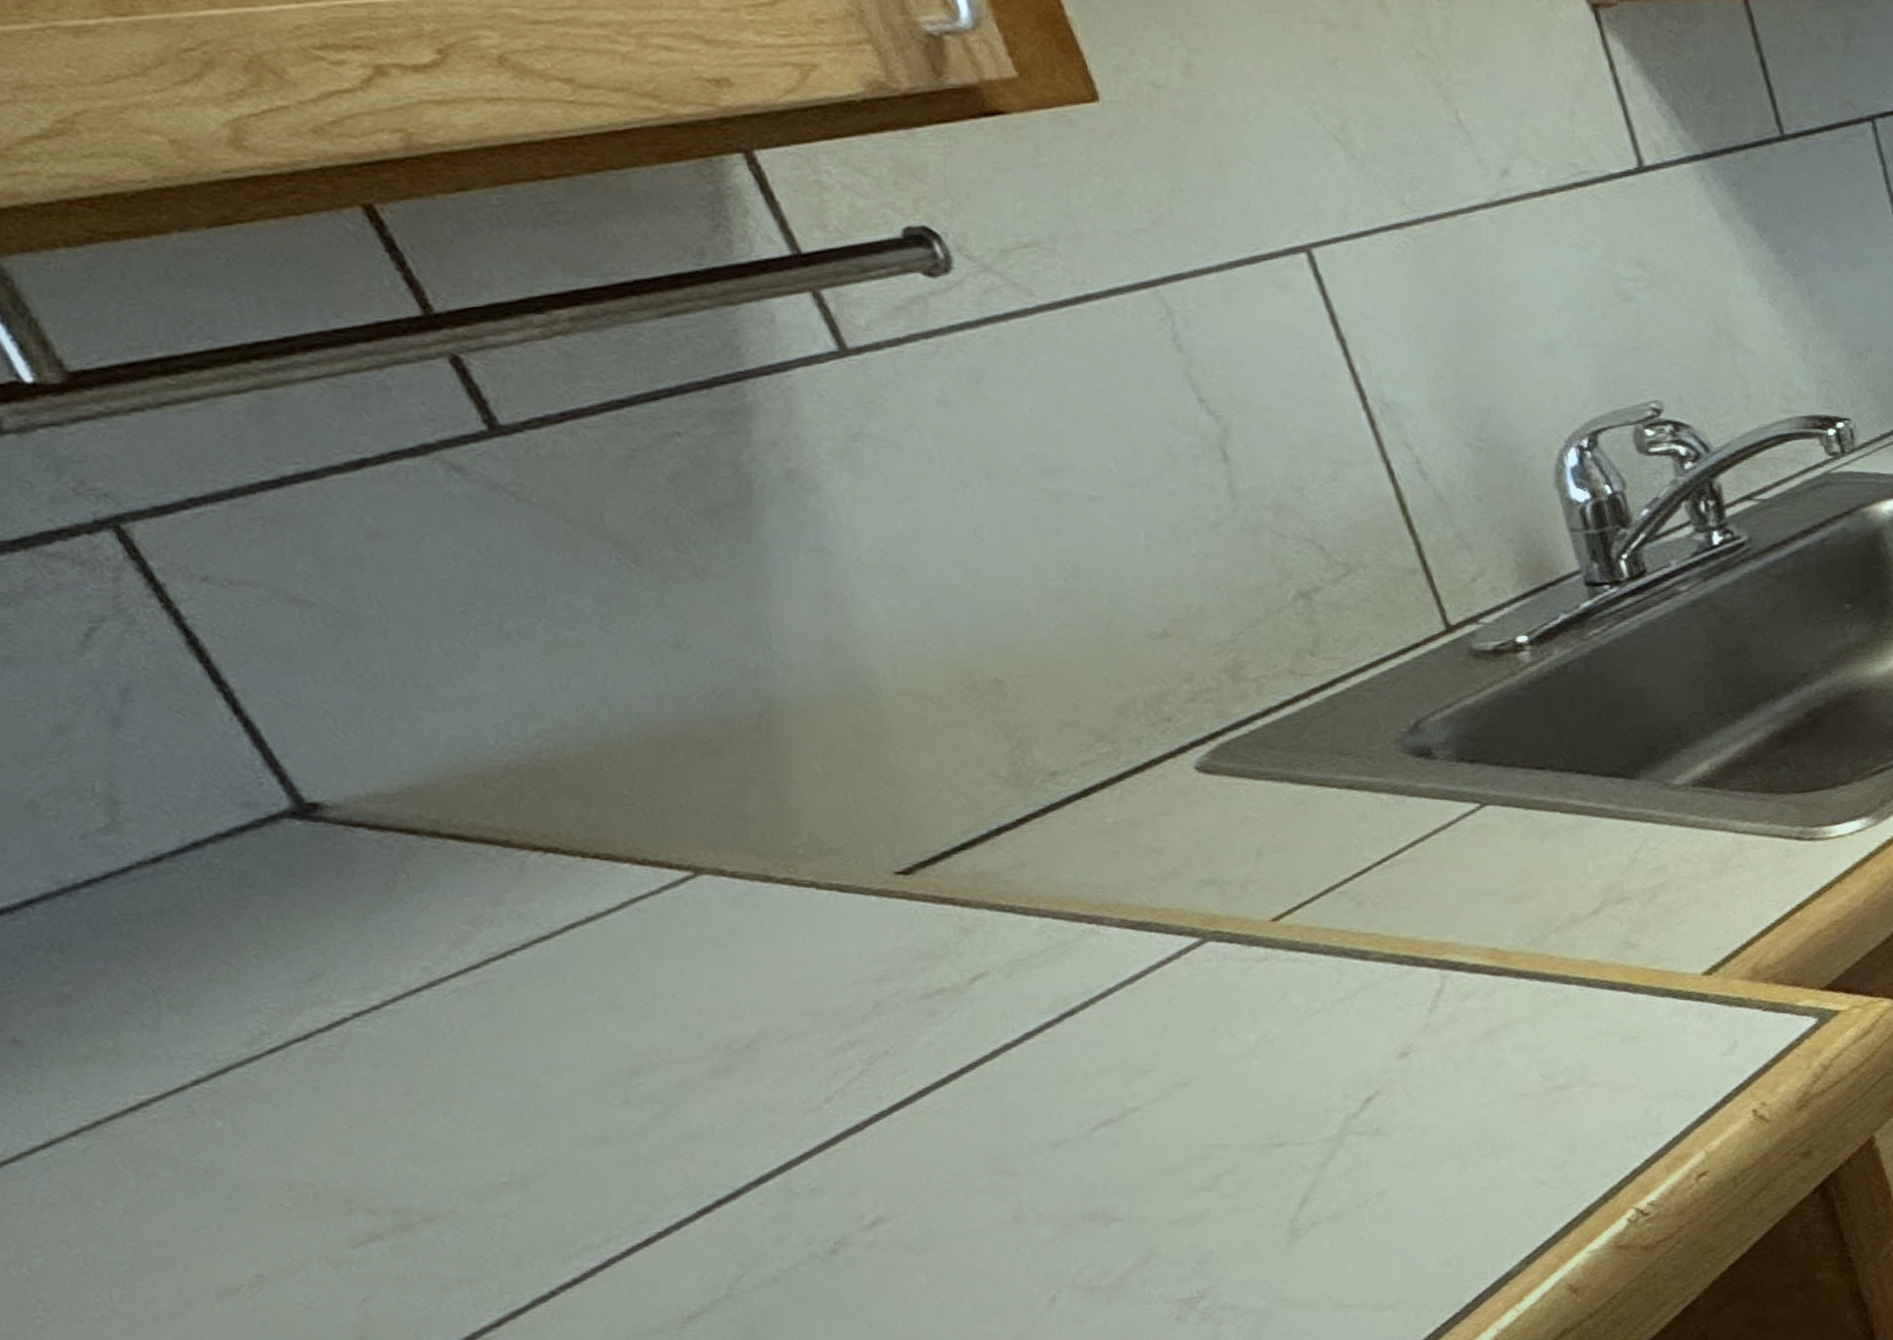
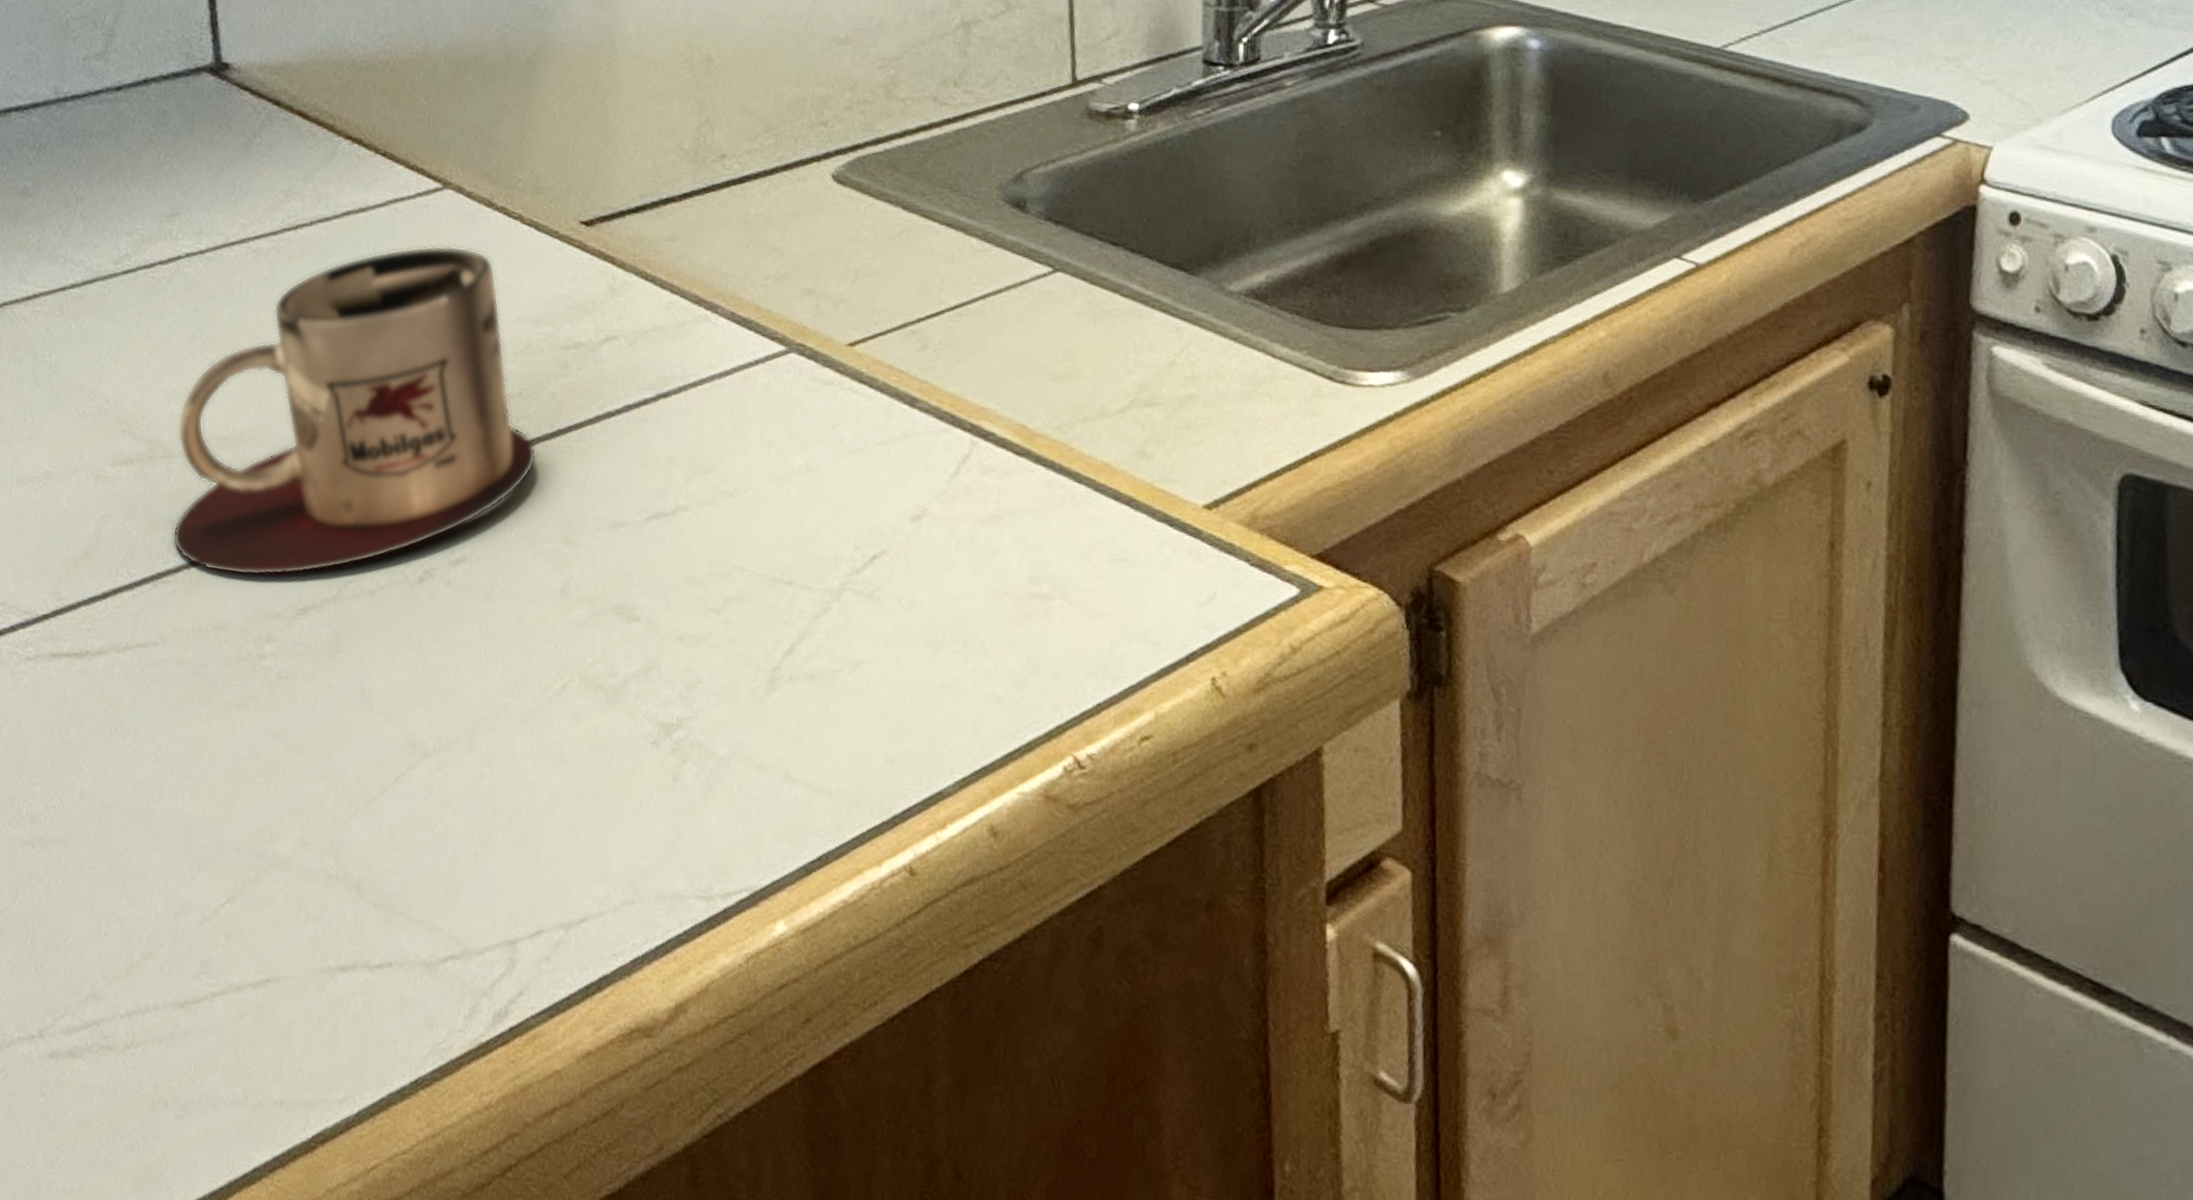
mug: none [424,927,934,1314] -> present [172,245,537,577]

